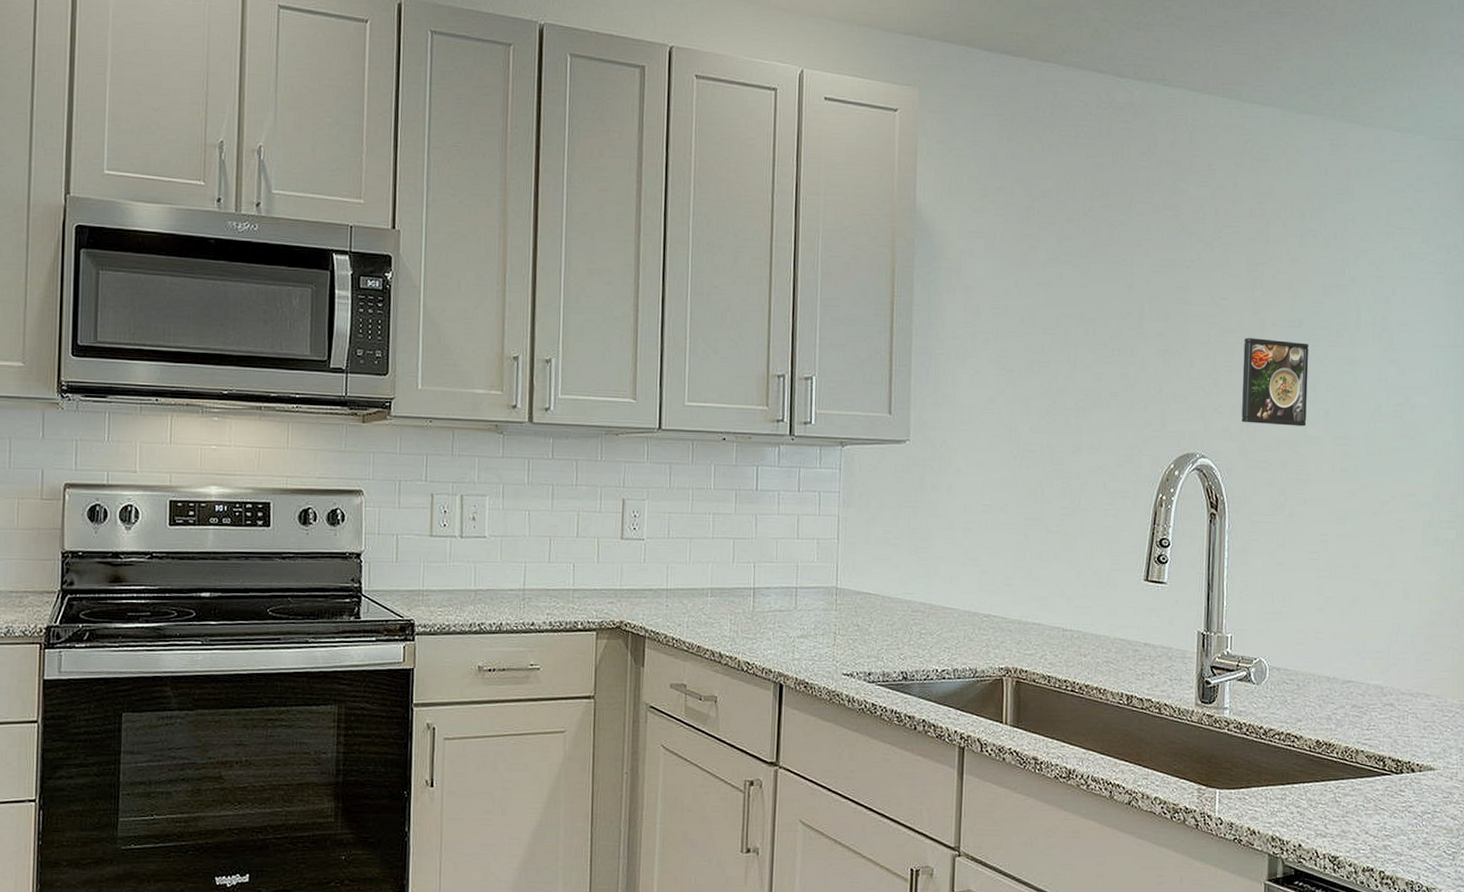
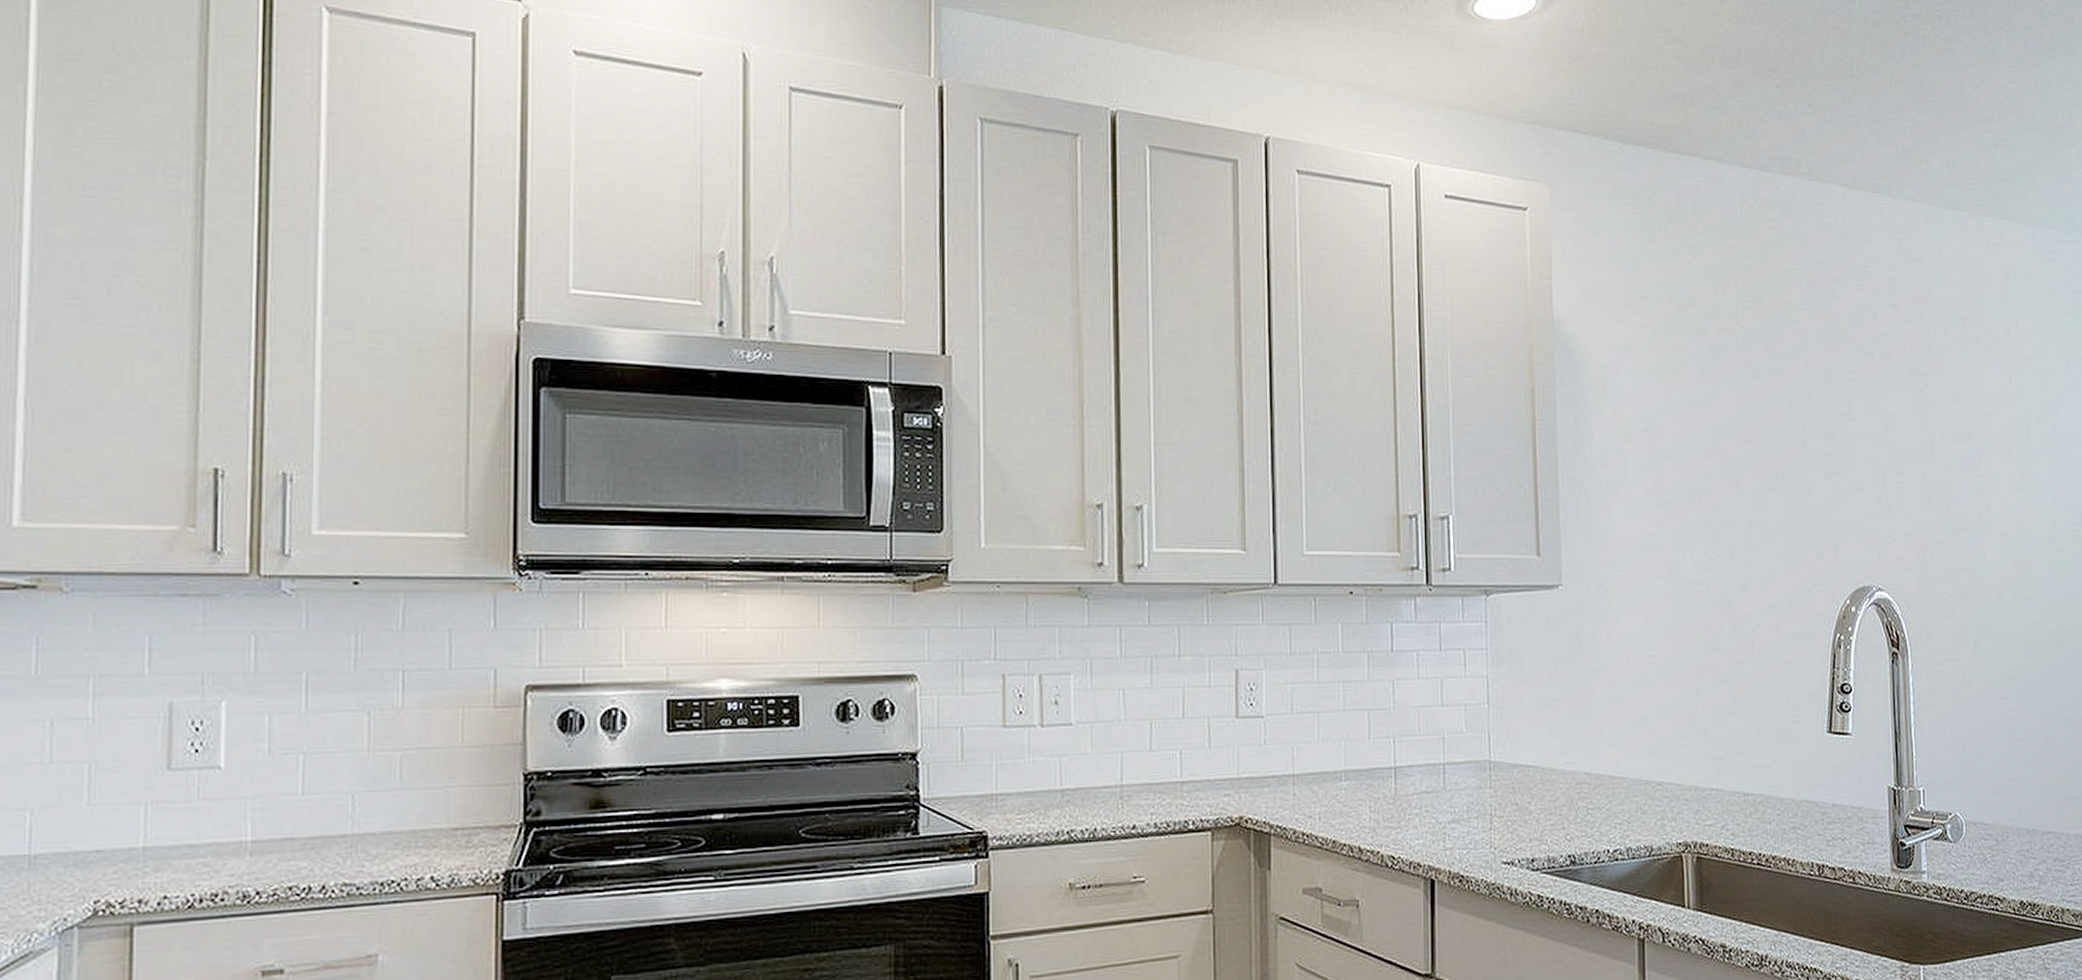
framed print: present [1241,338,1309,426] -> none [1913,456,1984,551]

